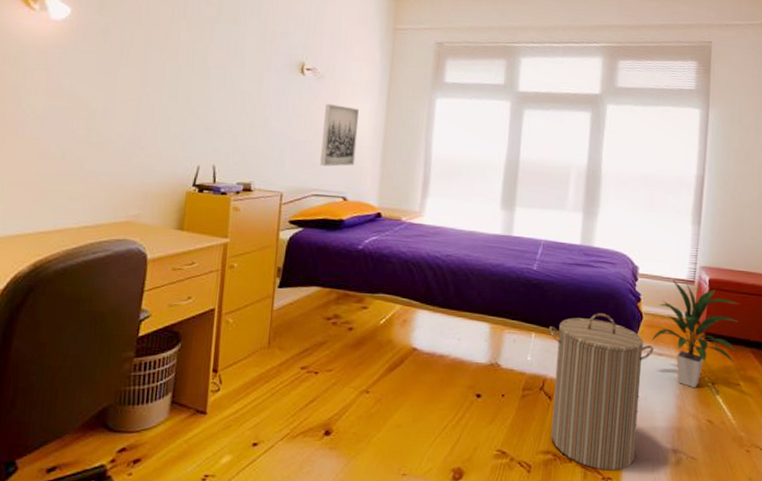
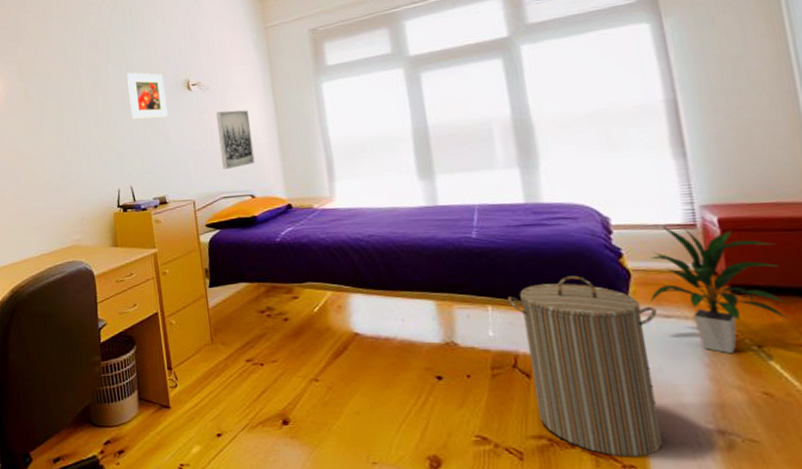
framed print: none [231,38,277,98] -> present [127,72,168,120]

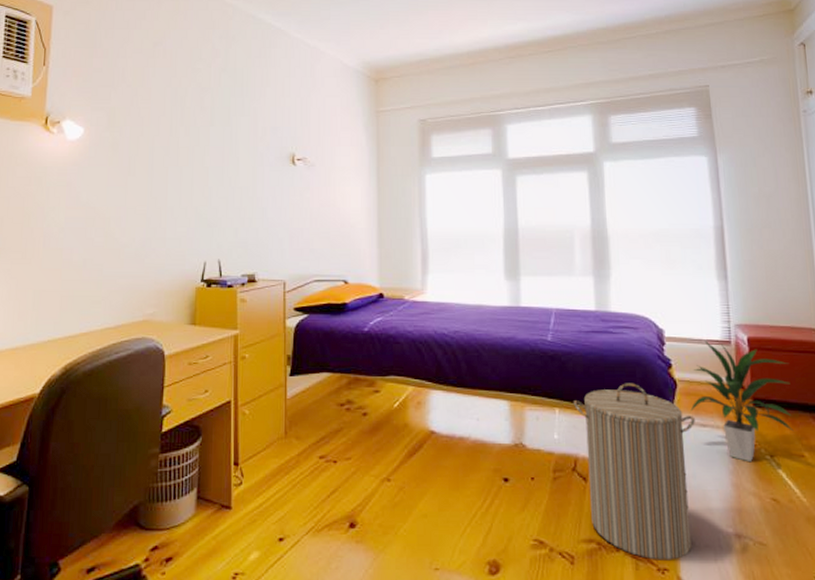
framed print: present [127,72,168,120] -> none [229,138,269,191]
wall art: present [215,110,255,169] -> none [317,191,352,251]

